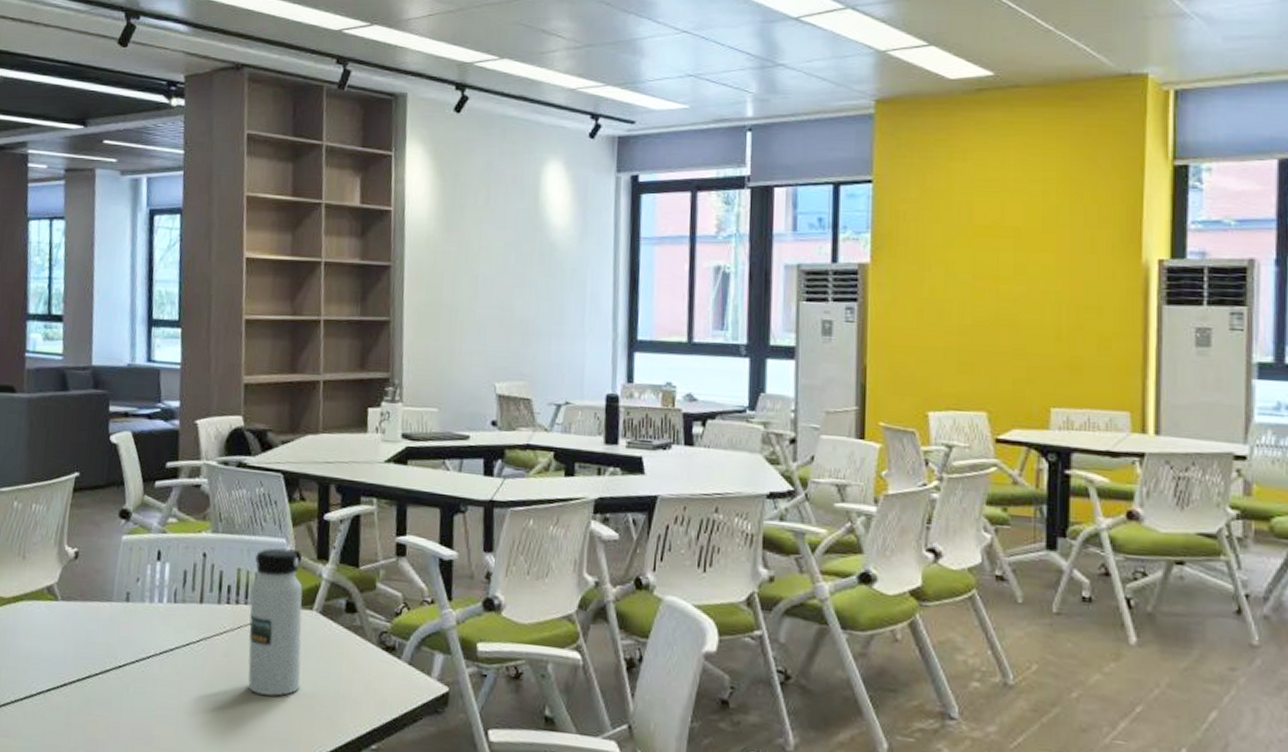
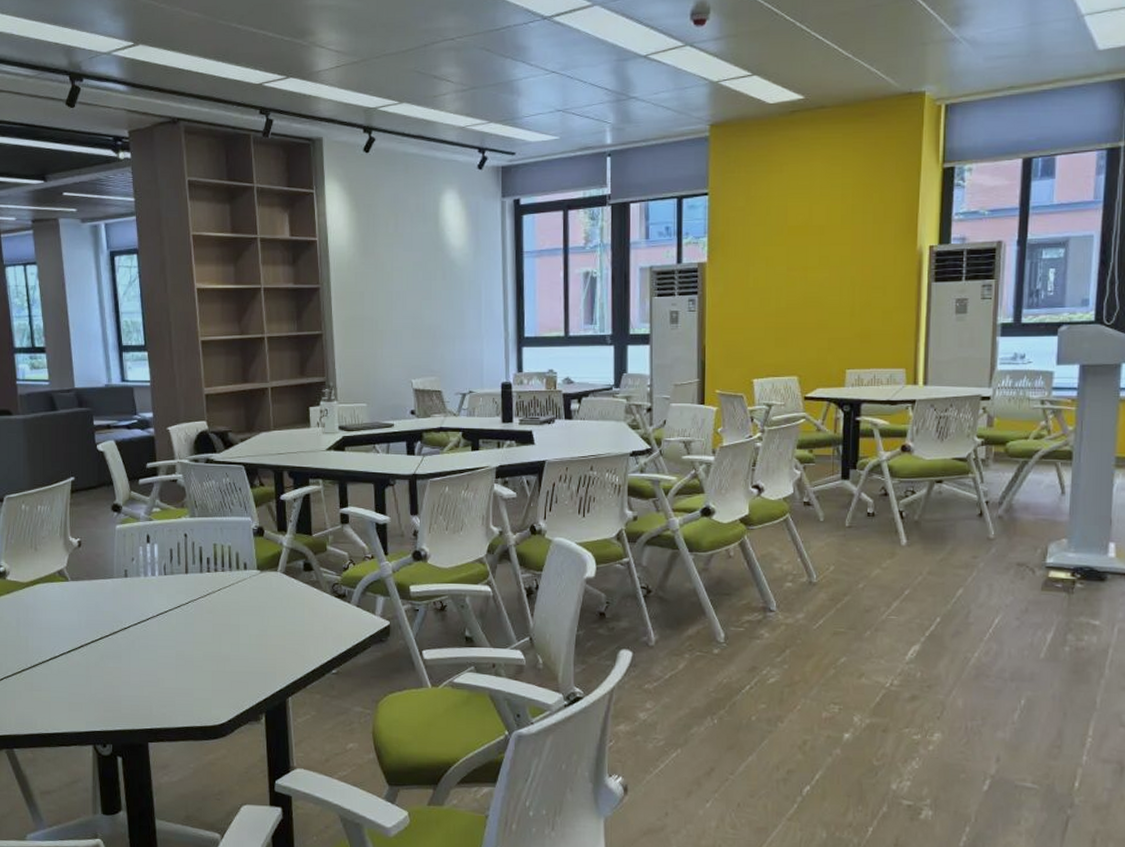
water bottle: present [248,548,303,696] -> none [225,525,272,640]

